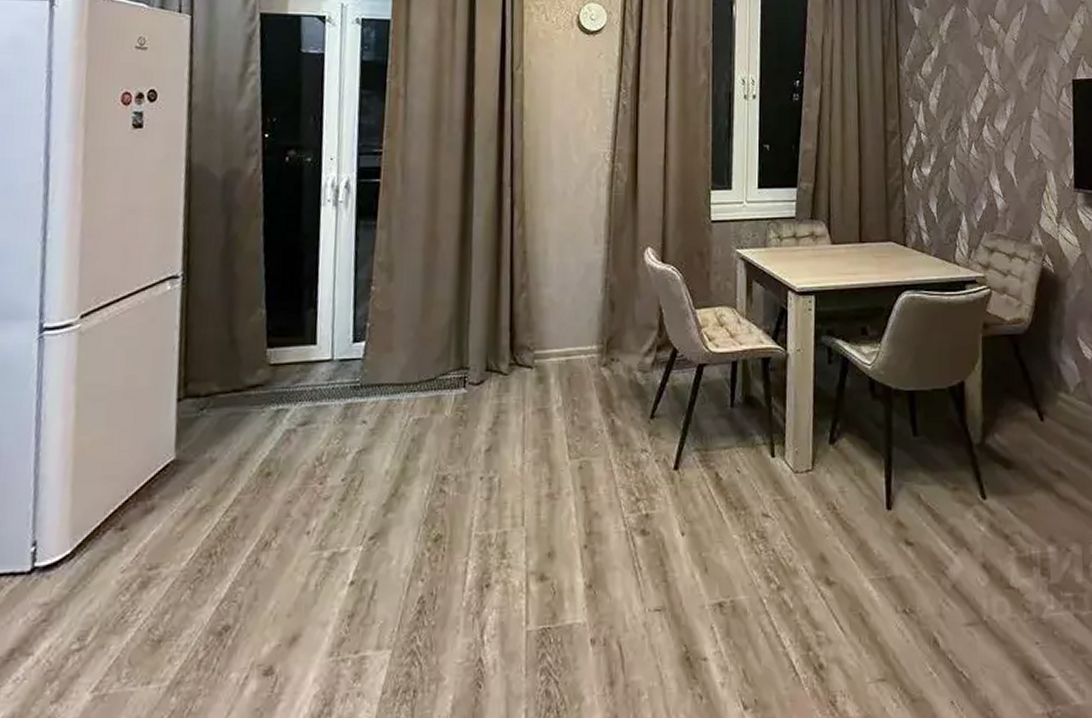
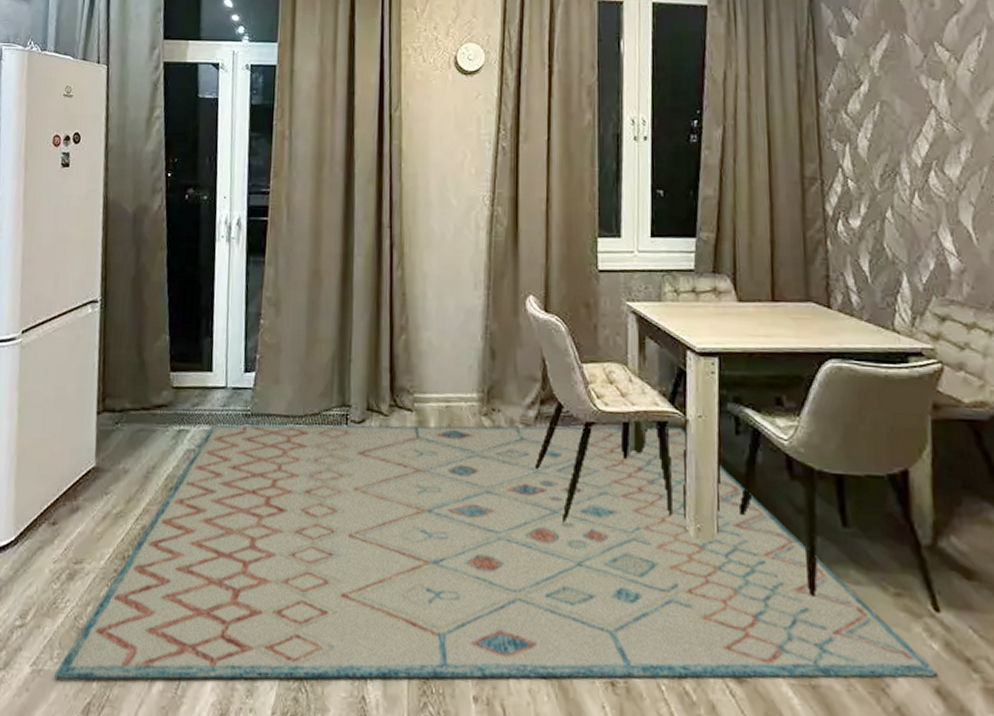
rug: none [123,362,983,702] -> present [55,424,937,680]

